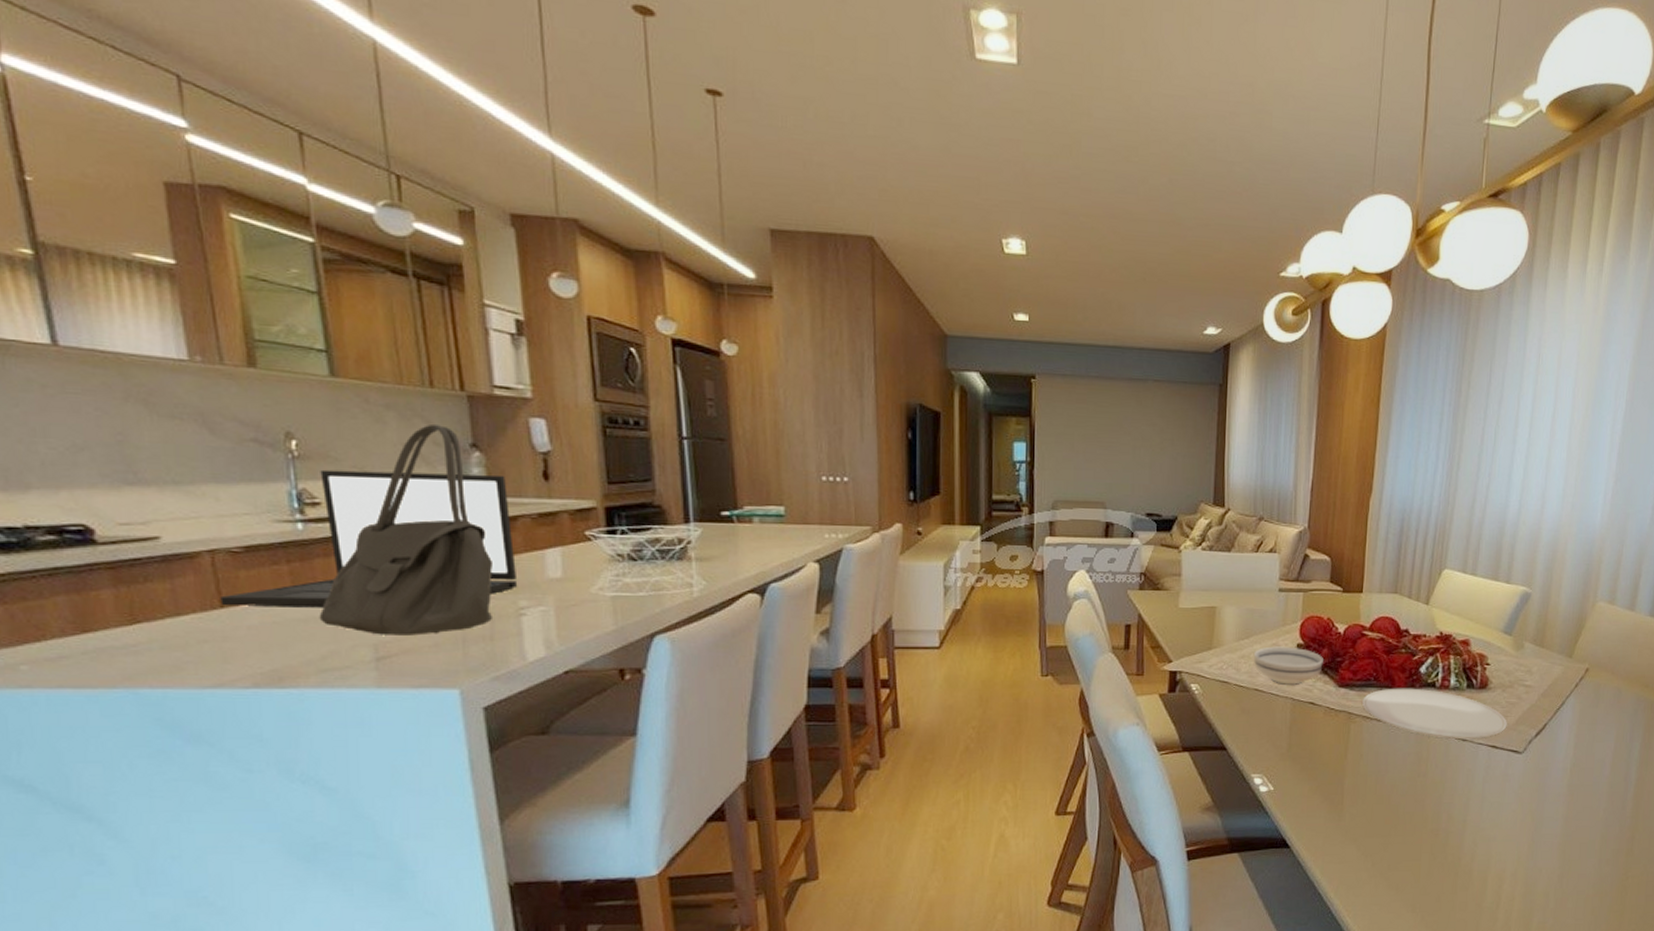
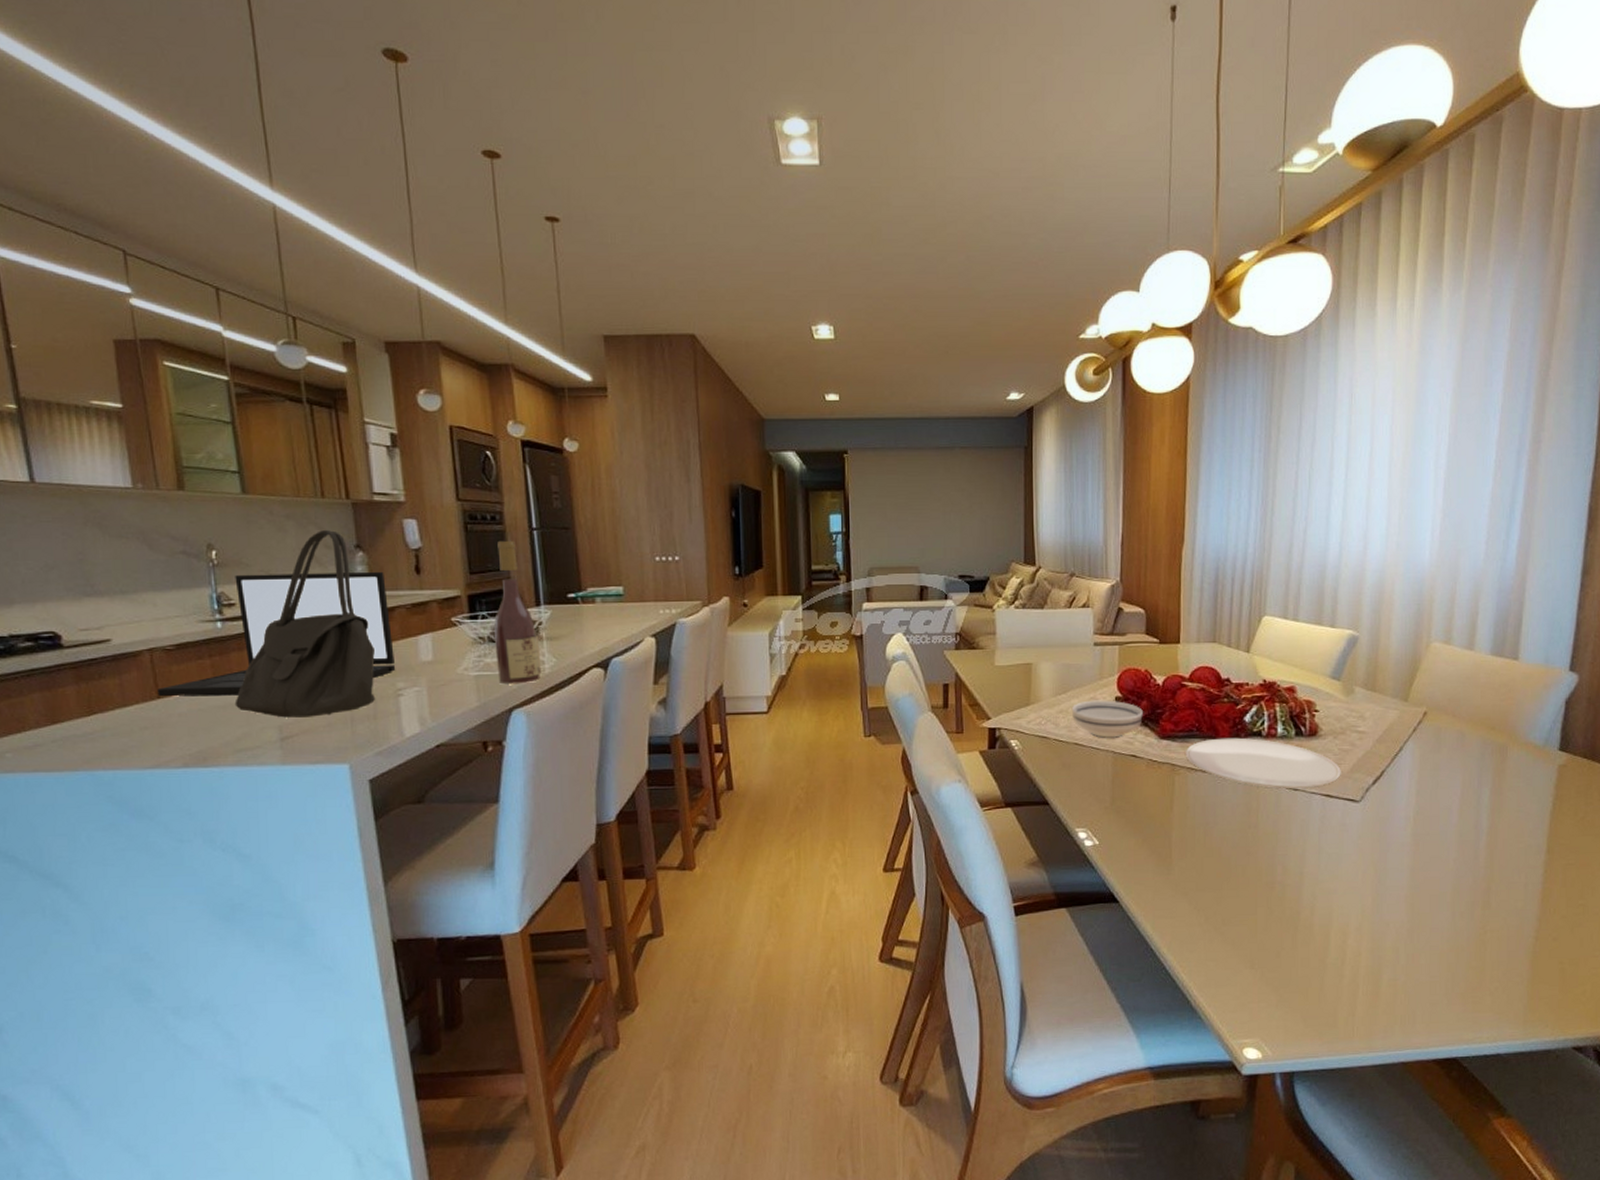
wine bottle: none [634,448,689,608] -> present [493,540,542,685]

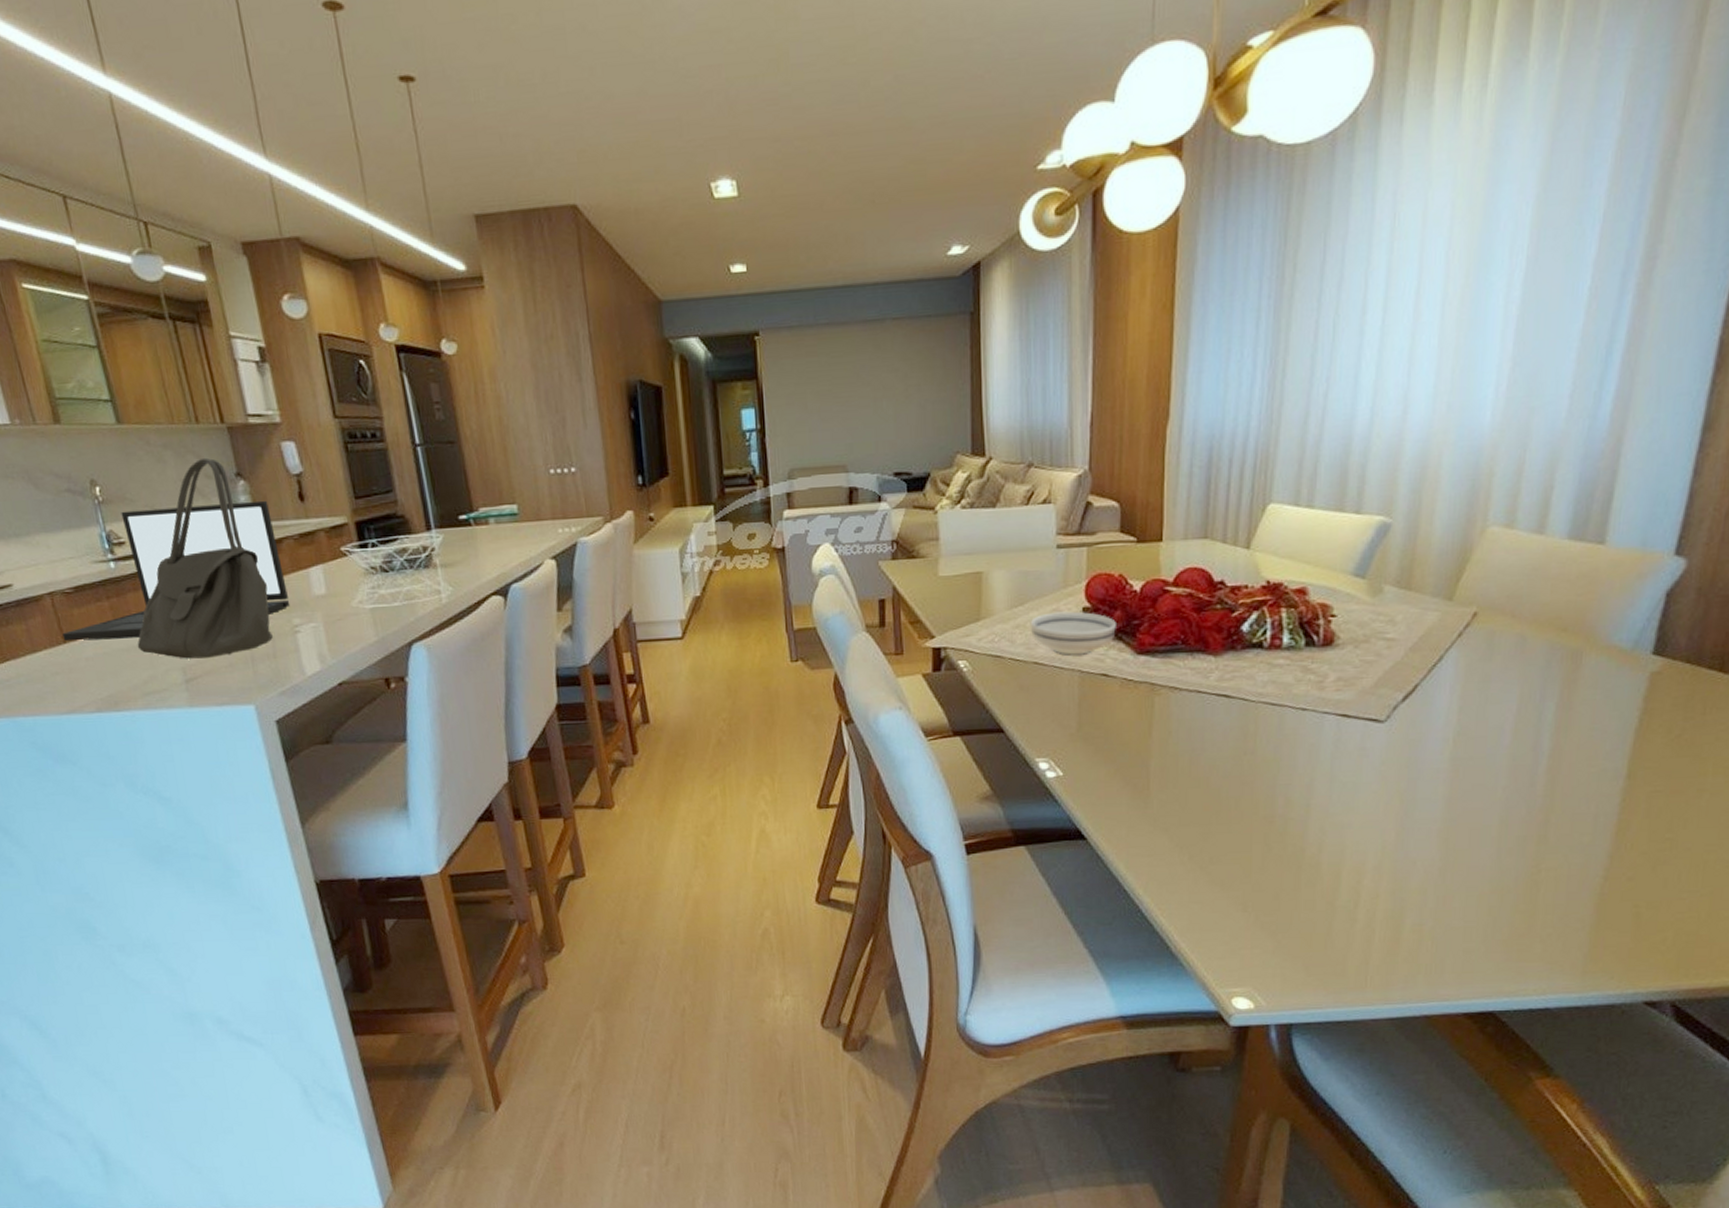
wine bottle: present [493,540,542,685] -> none [380,459,439,617]
plate: present [1186,737,1341,789] -> none [1168,650,1362,709]

